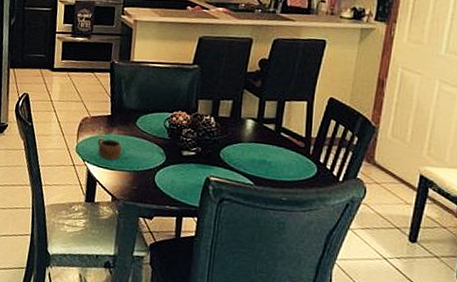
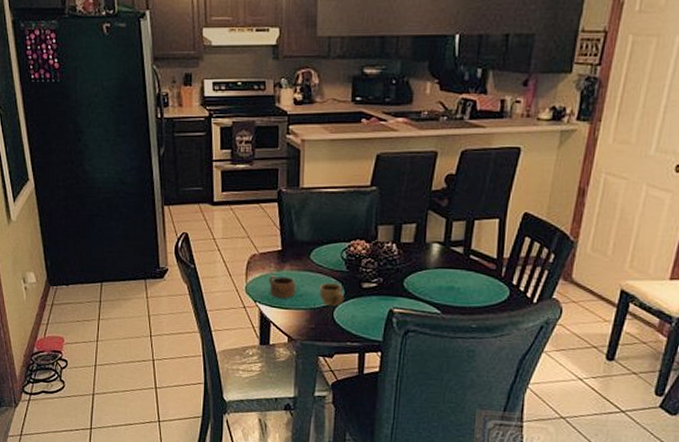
cup: none [143,148,166,171] -> present [319,283,345,306]

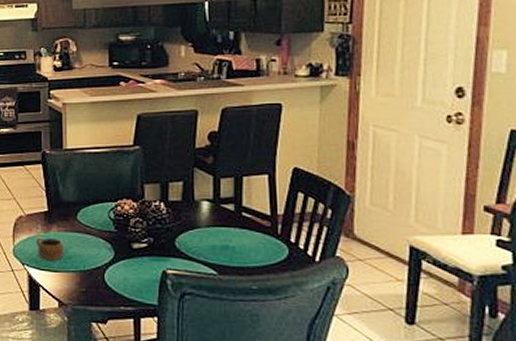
cup: present [319,283,345,306] -> none [88,244,115,268]

